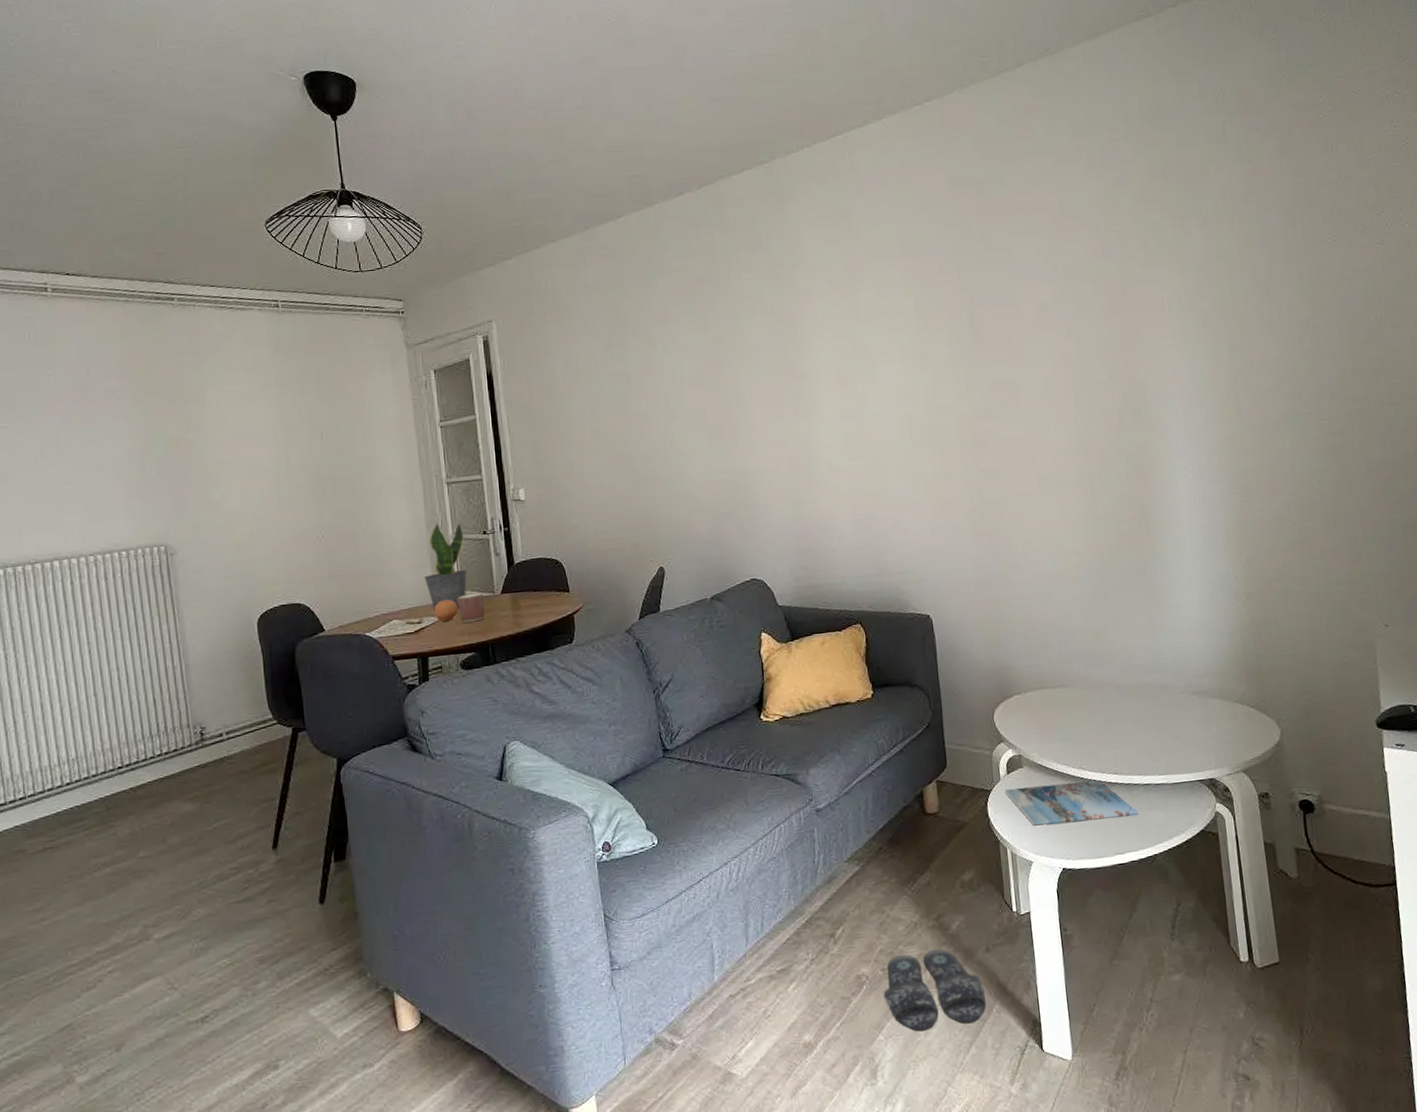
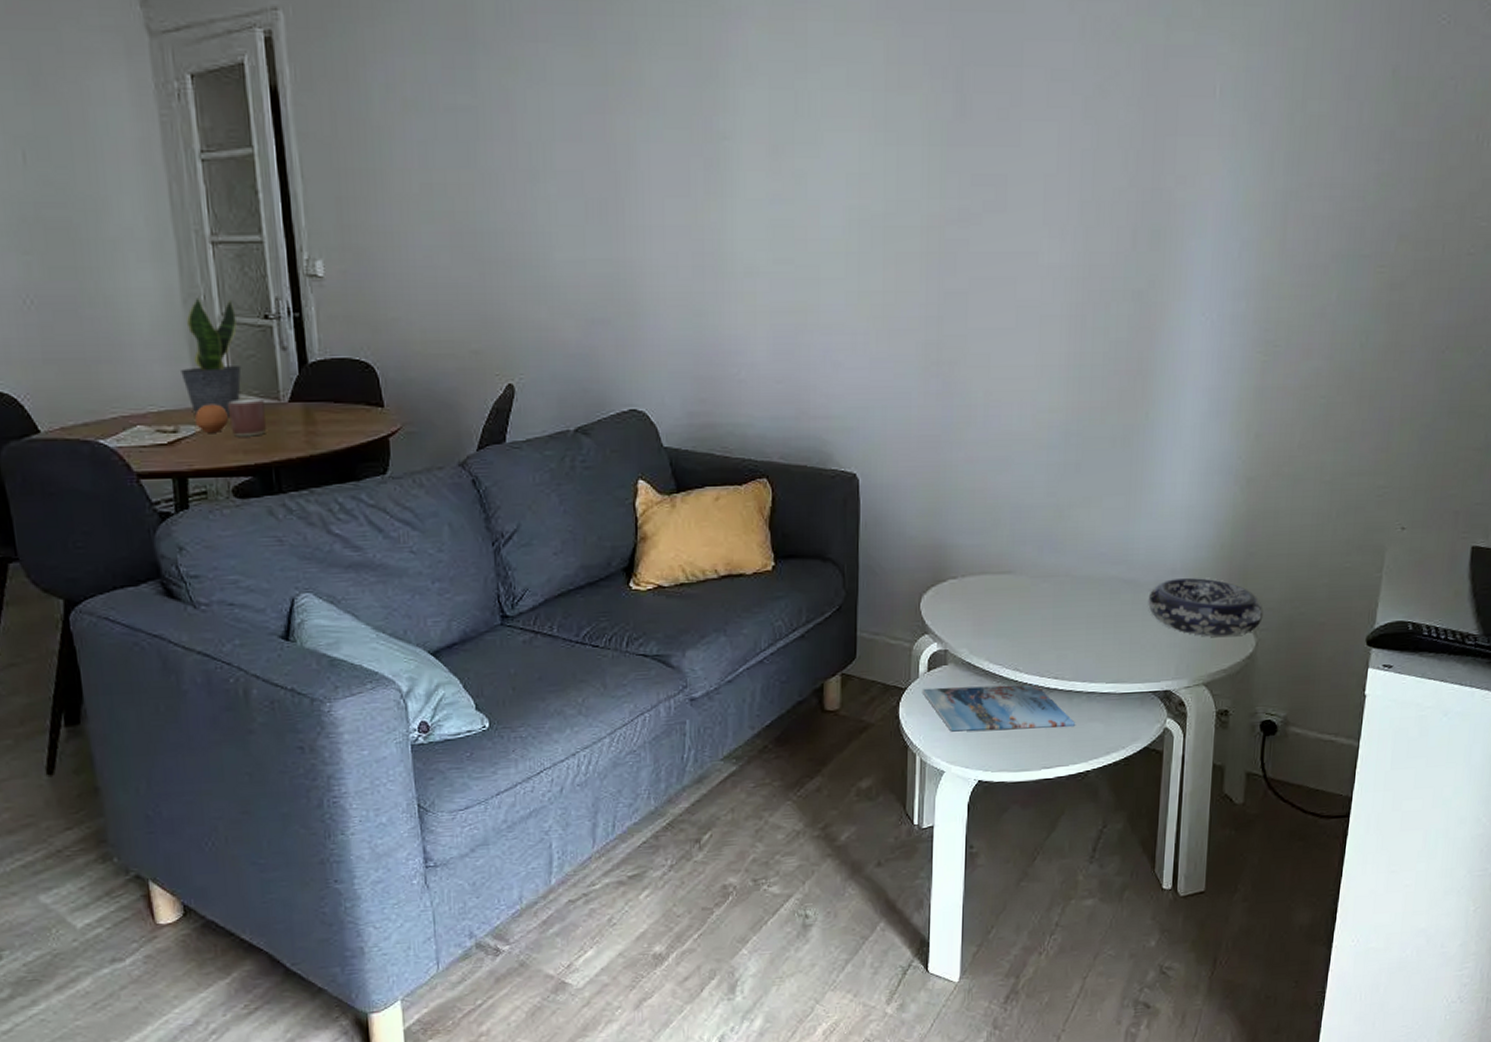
slippers: present [883,949,986,1032] -> none [752,861,870,947]
decorative bowl: none [1181,679,1282,730] -> present [1148,578,1263,638]

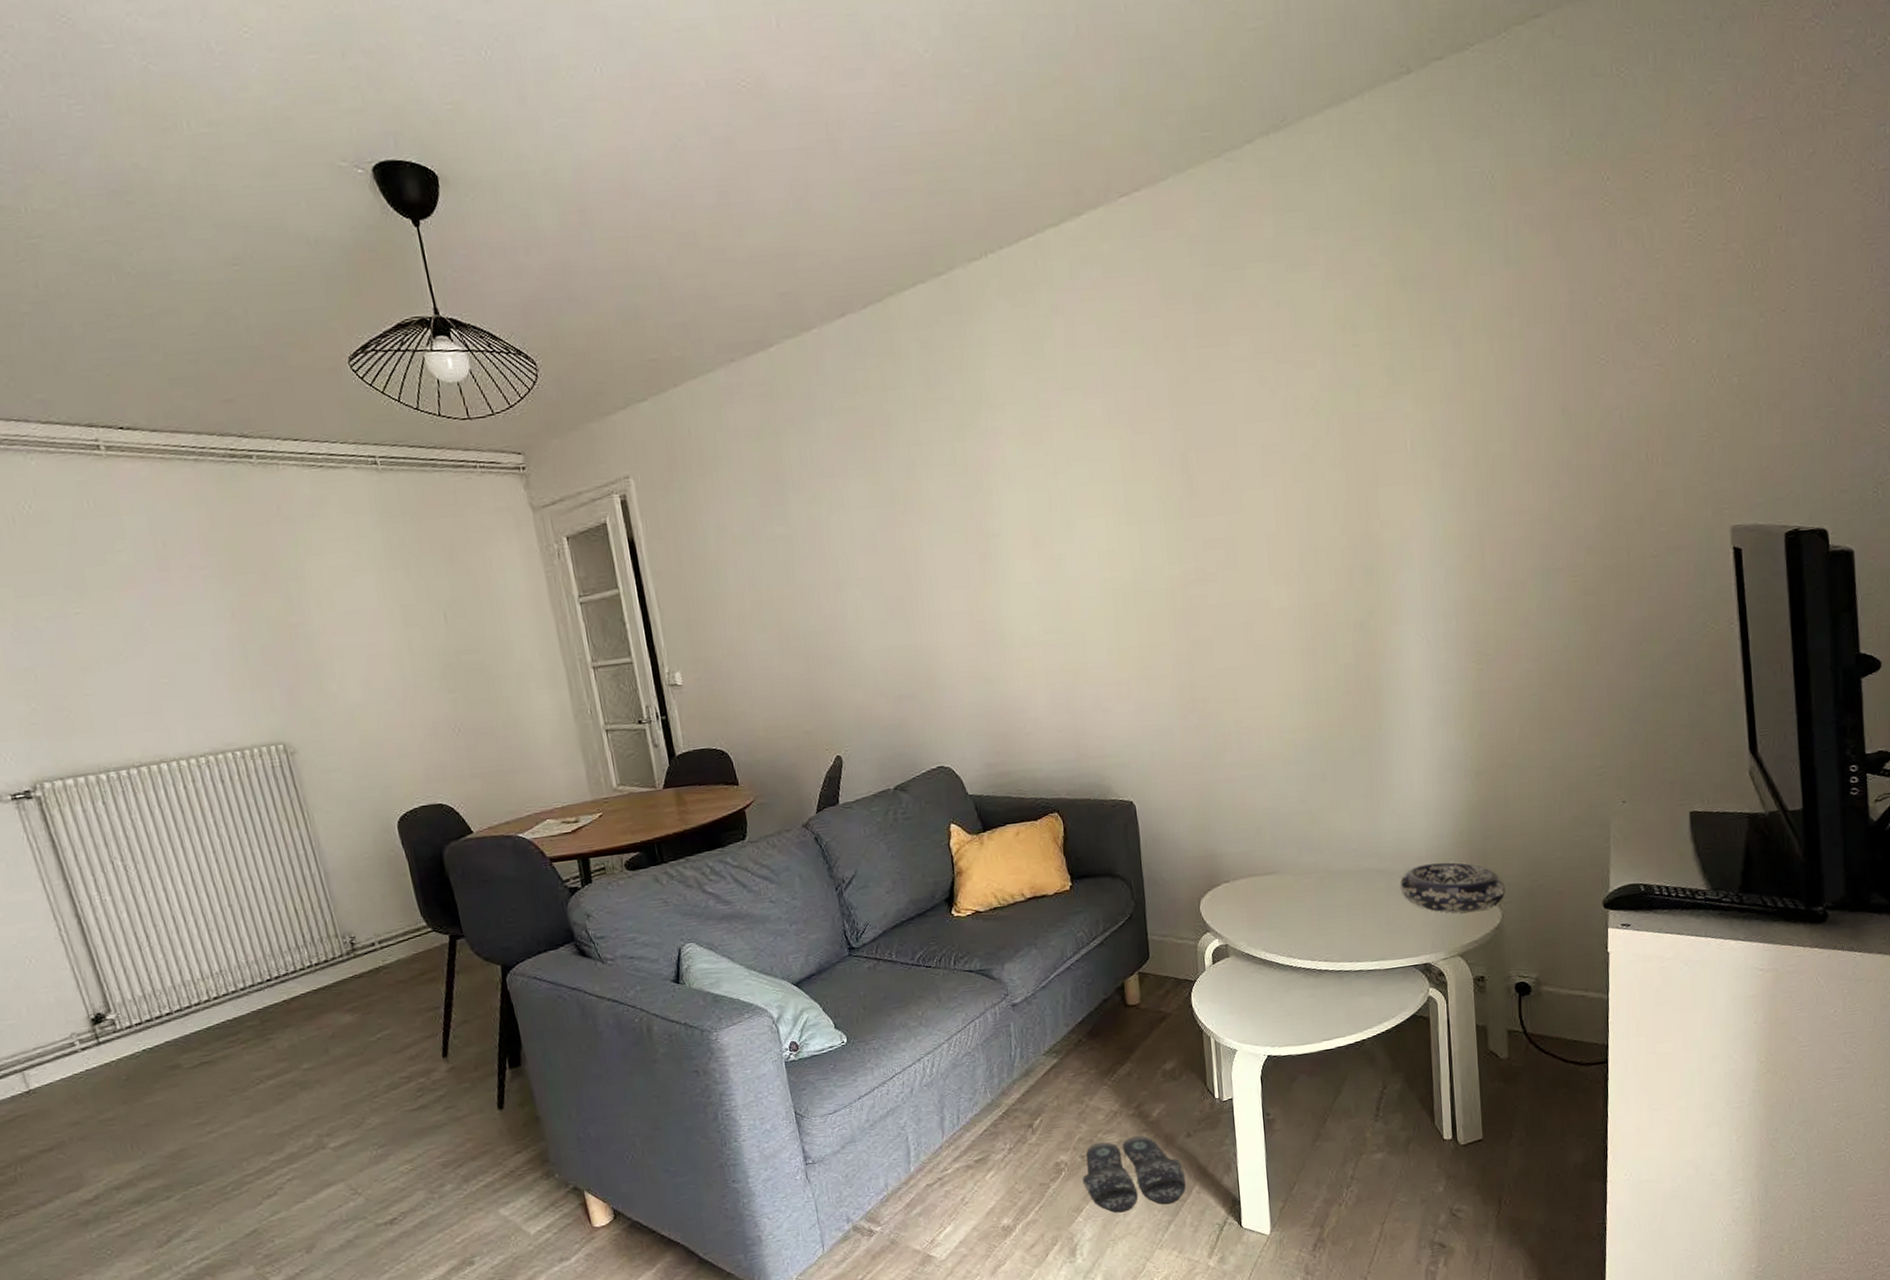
potted plant: present [181,297,242,419] -> none [577,711,625,808]
fruit: present [194,404,230,433] -> none [590,796,618,820]
mug: present [227,398,267,437] -> none [615,788,648,821]
slippers: none [752,861,870,947] -> present [1082,1136,1186,1213]
magazine: present [923,684,1075,732] -> none [1210,968,1348,1015]

